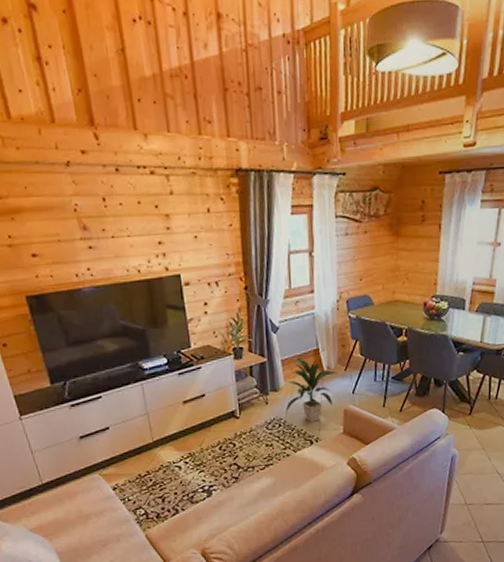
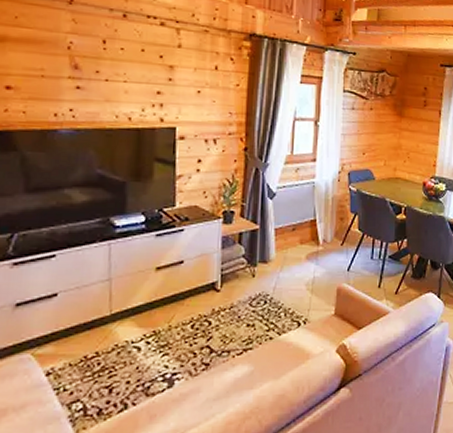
indoor plant: present [285,359,339,422] -> none [273,229,335,300]

